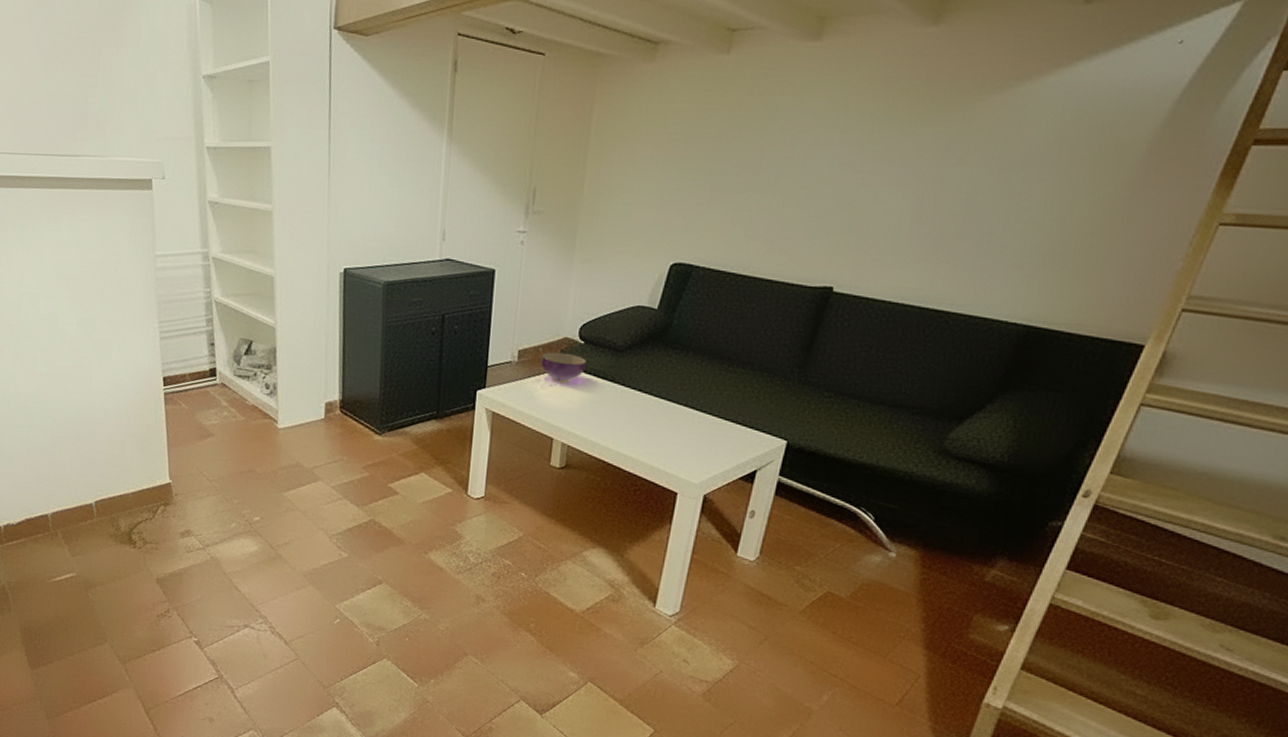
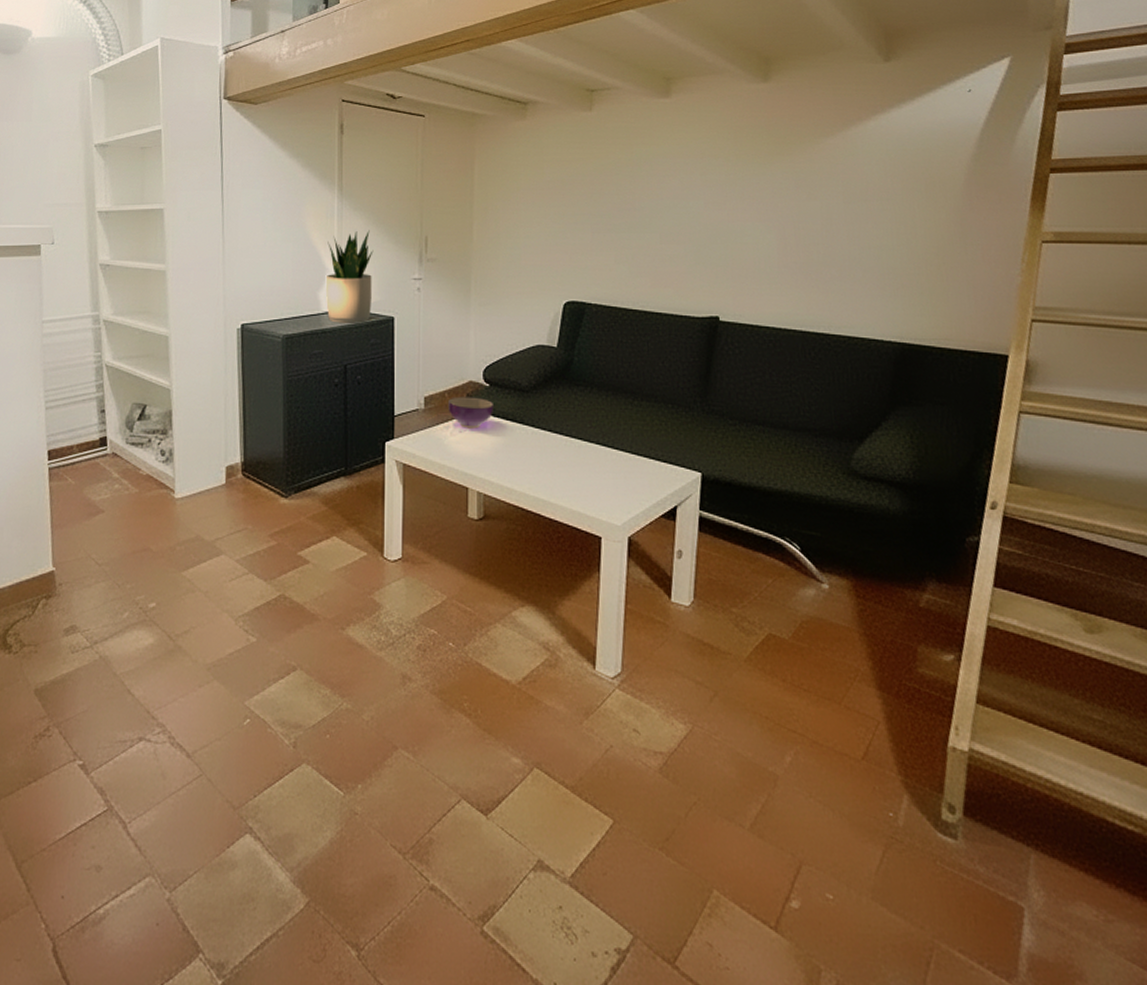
planter: none [428,178,480,275] -> present [326,230,374,324]

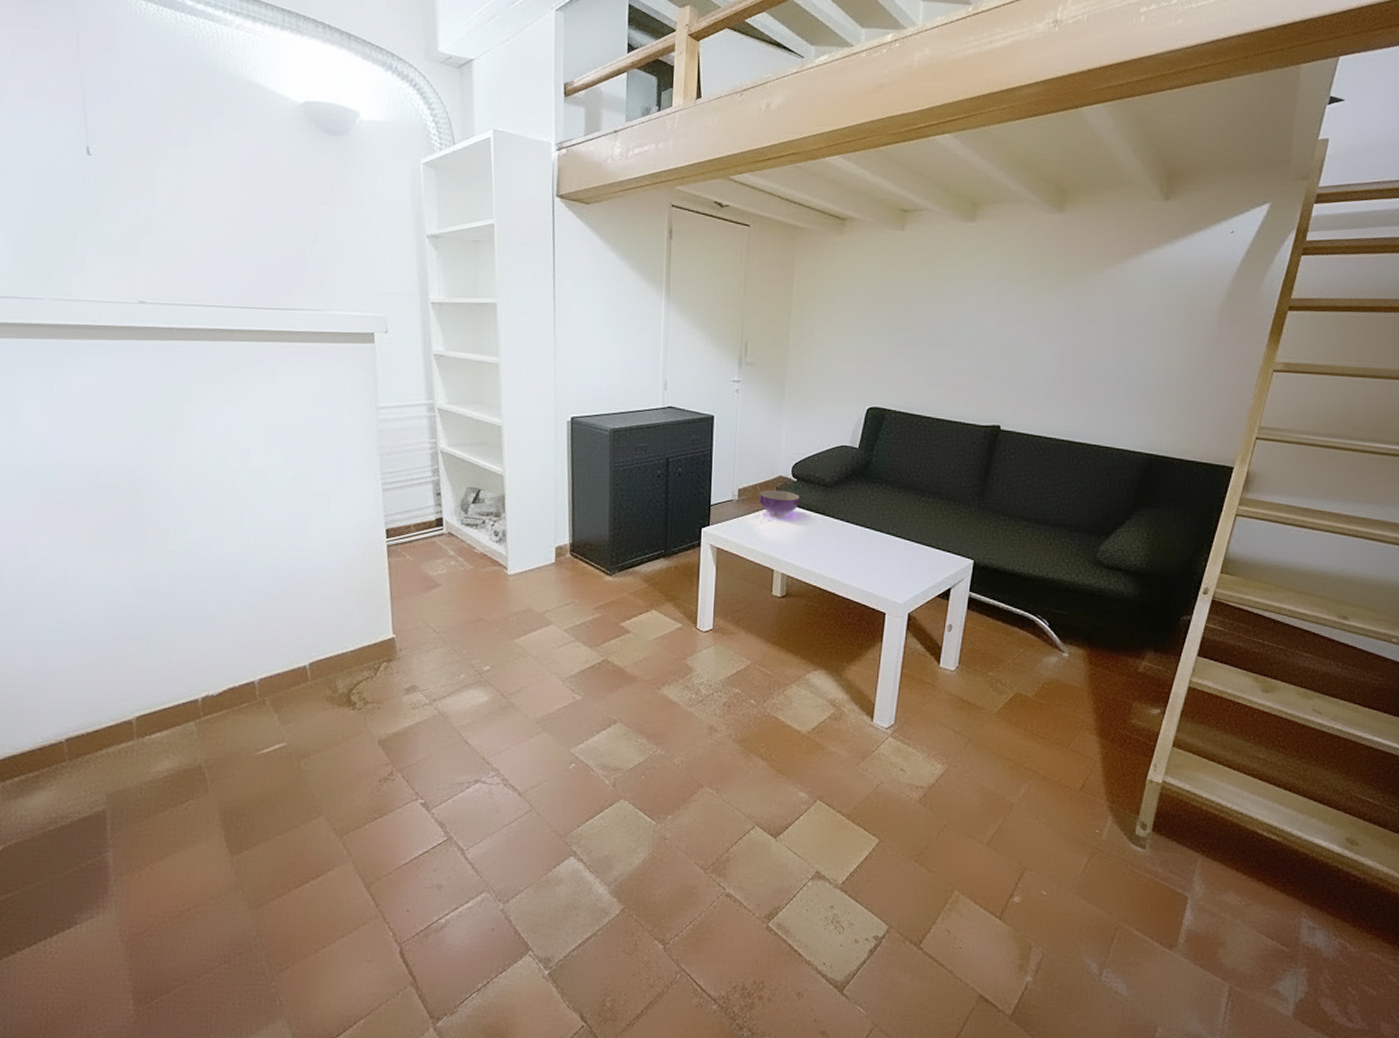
planter: present [326,230,374,324] -> none [651,333,697,421]

